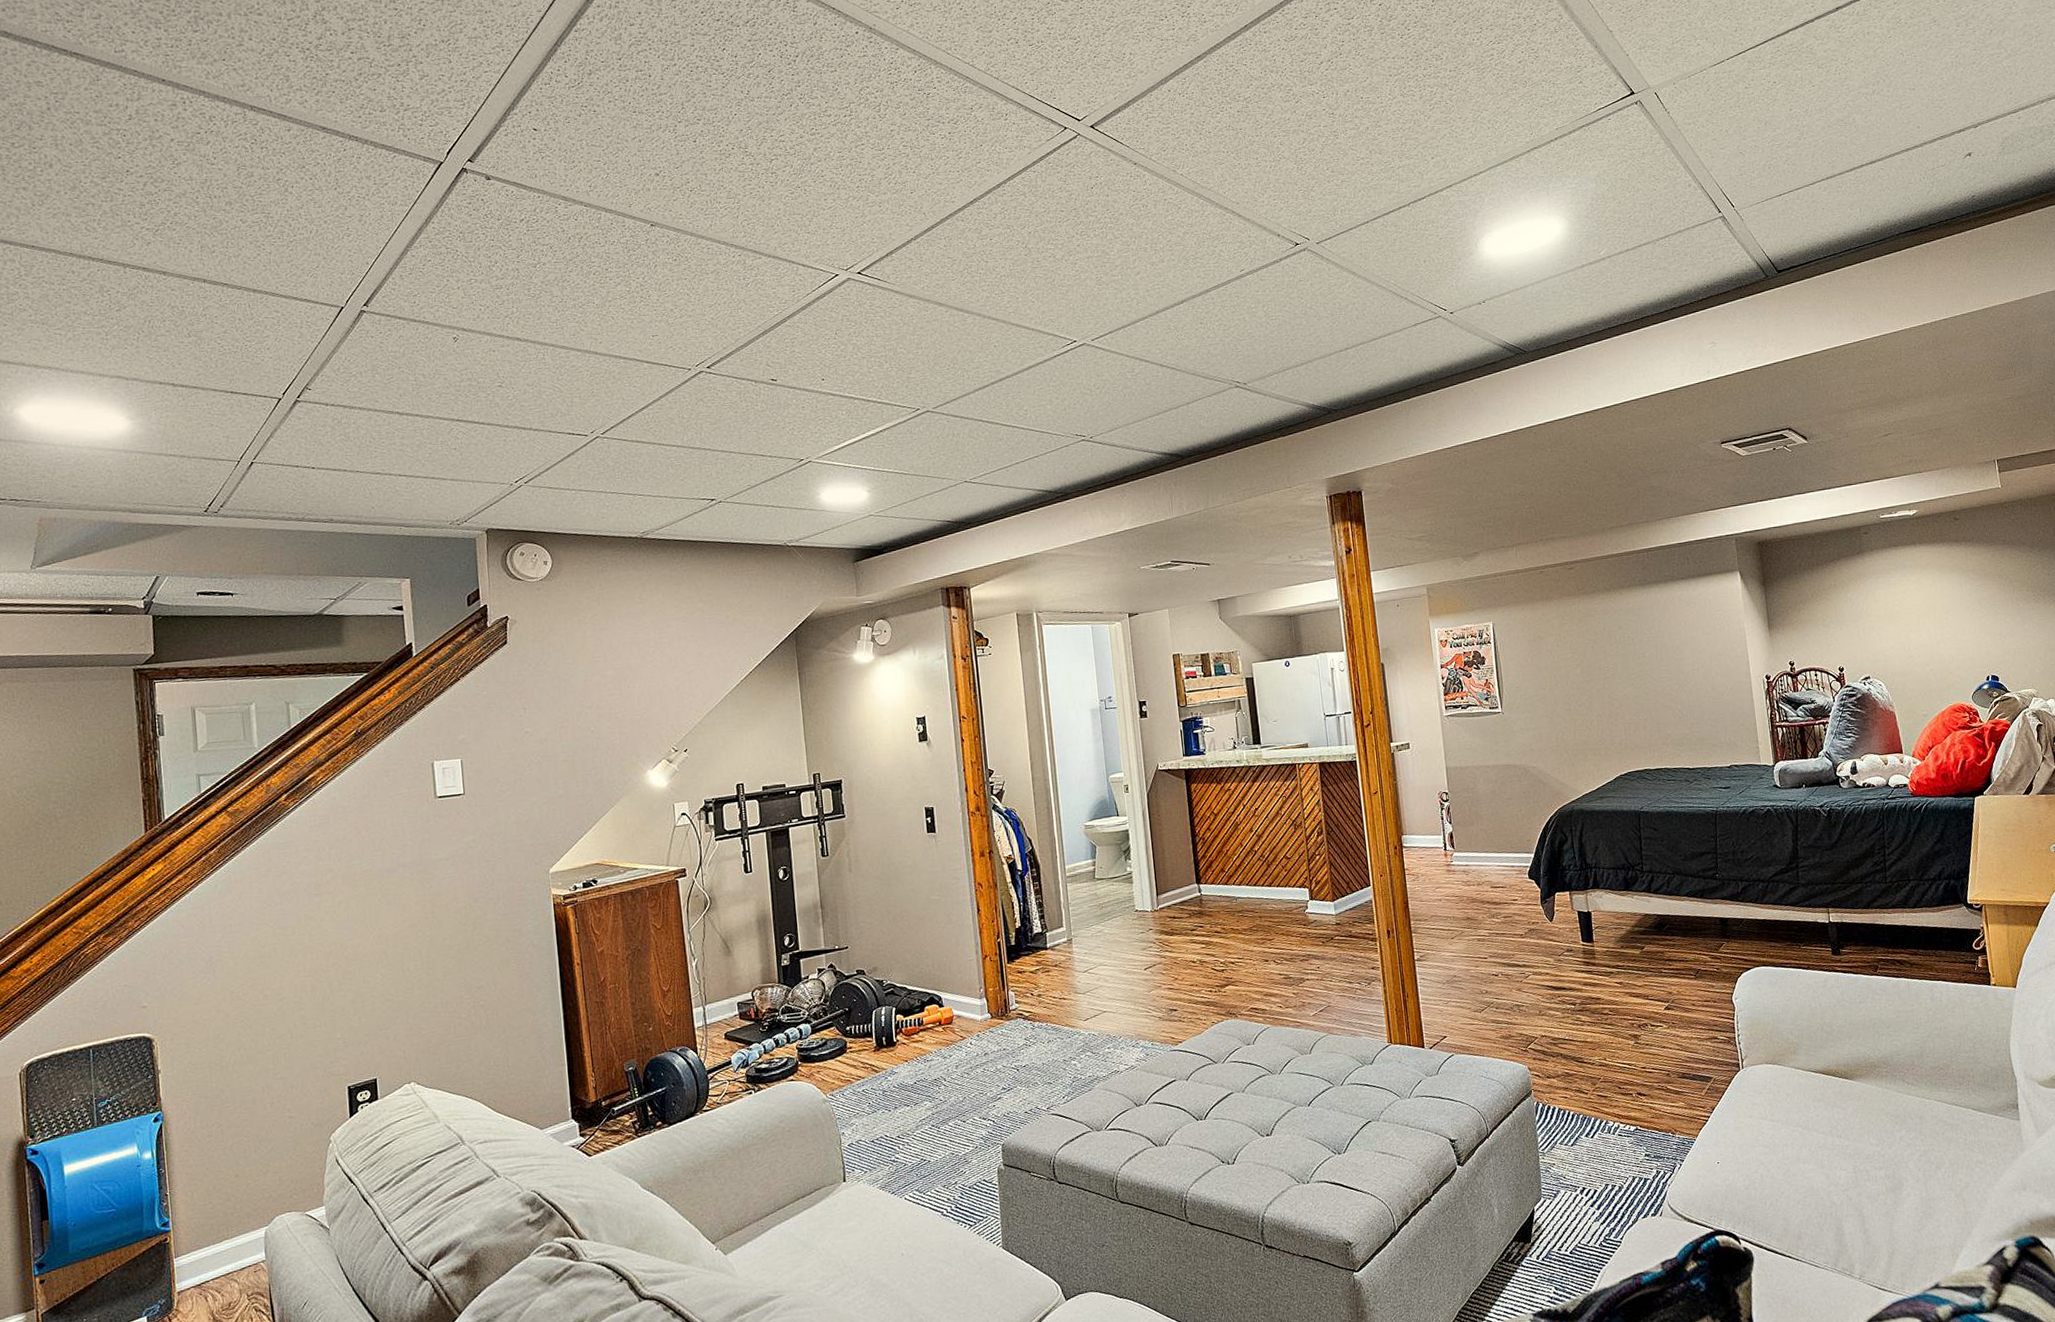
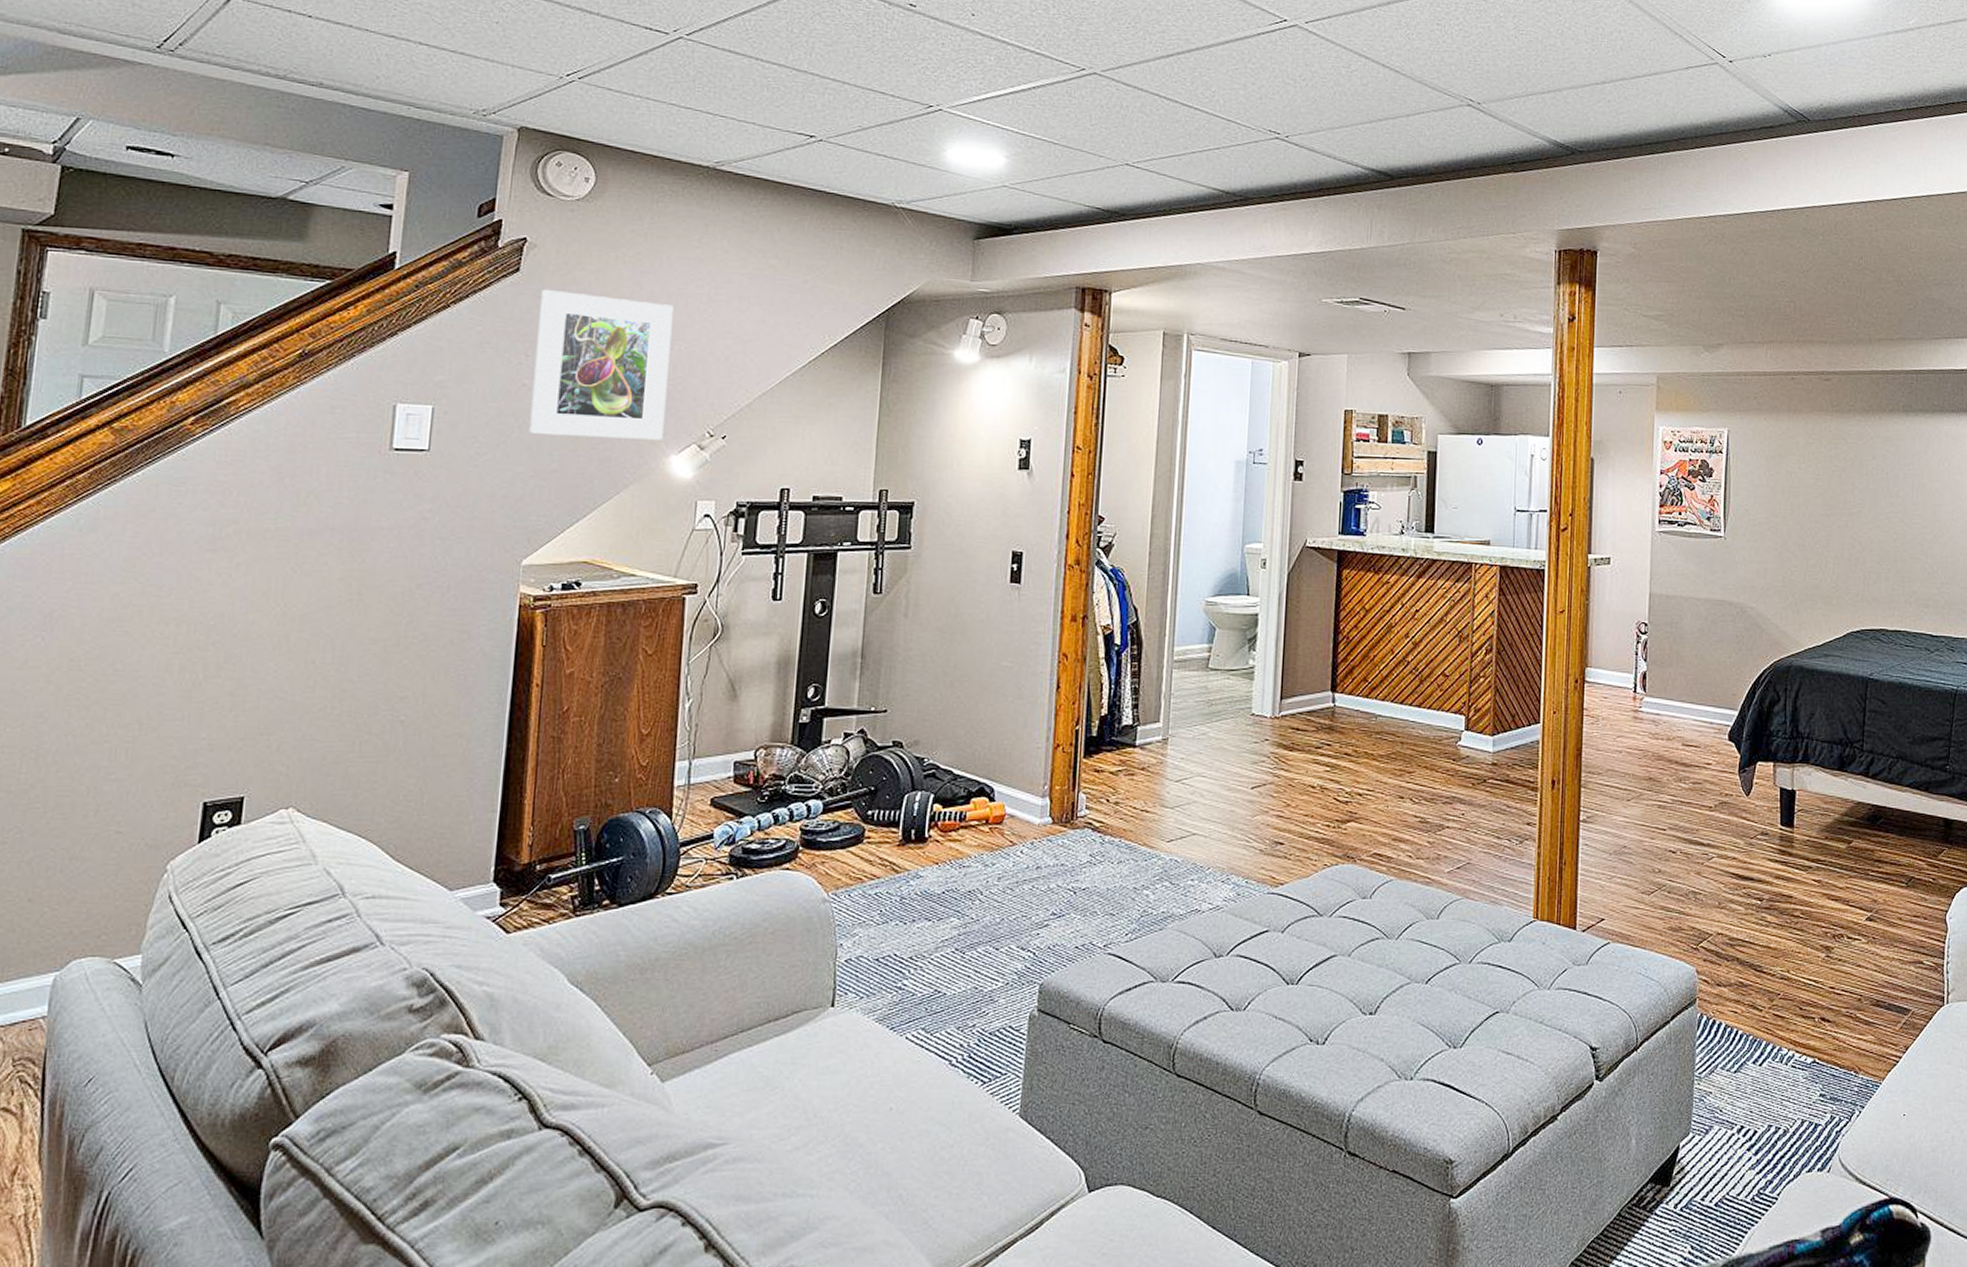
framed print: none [526,652,639,770] -> present [529,289,673,440]

